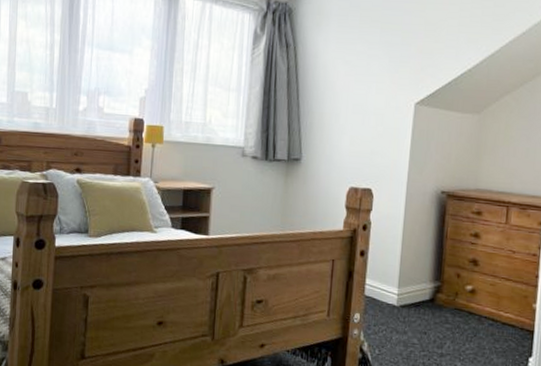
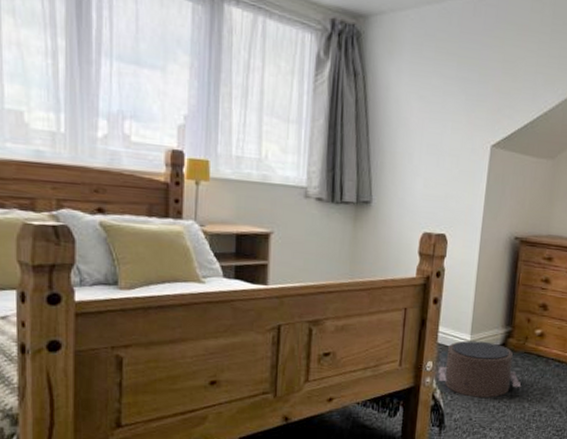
pouf: none [365,293,453,355] -> present [438,340,522,398]

